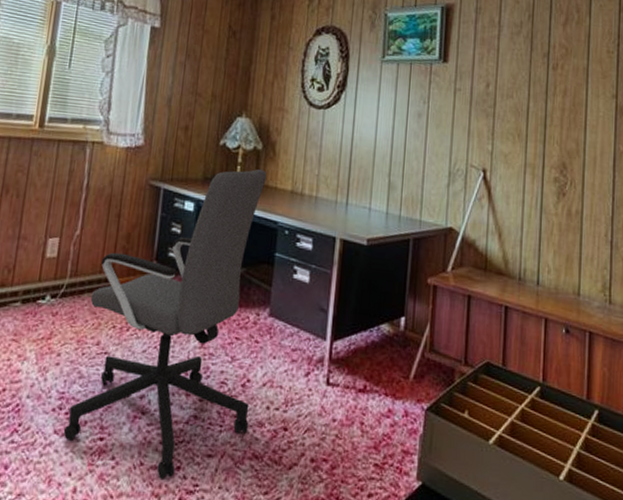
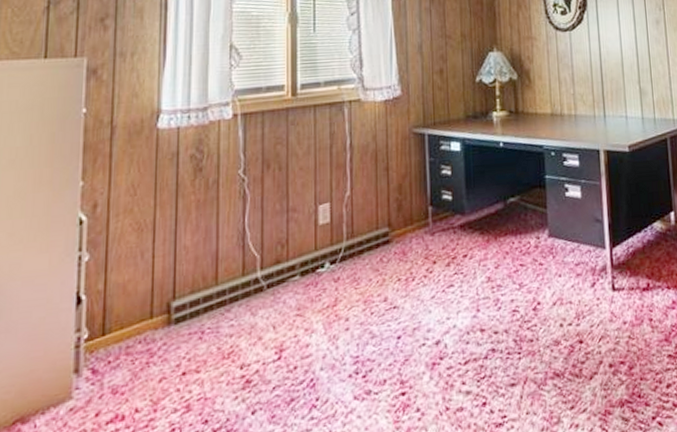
office chair: present [63,168,267,479] -> none [363,97,546,419]

